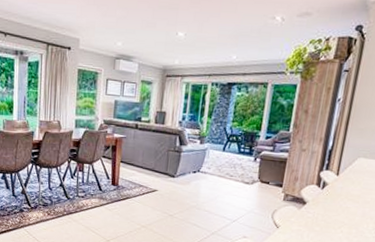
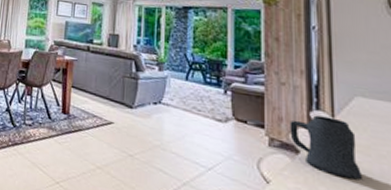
mug: none [301,174,352,221] -> present [290,115,363,180]

